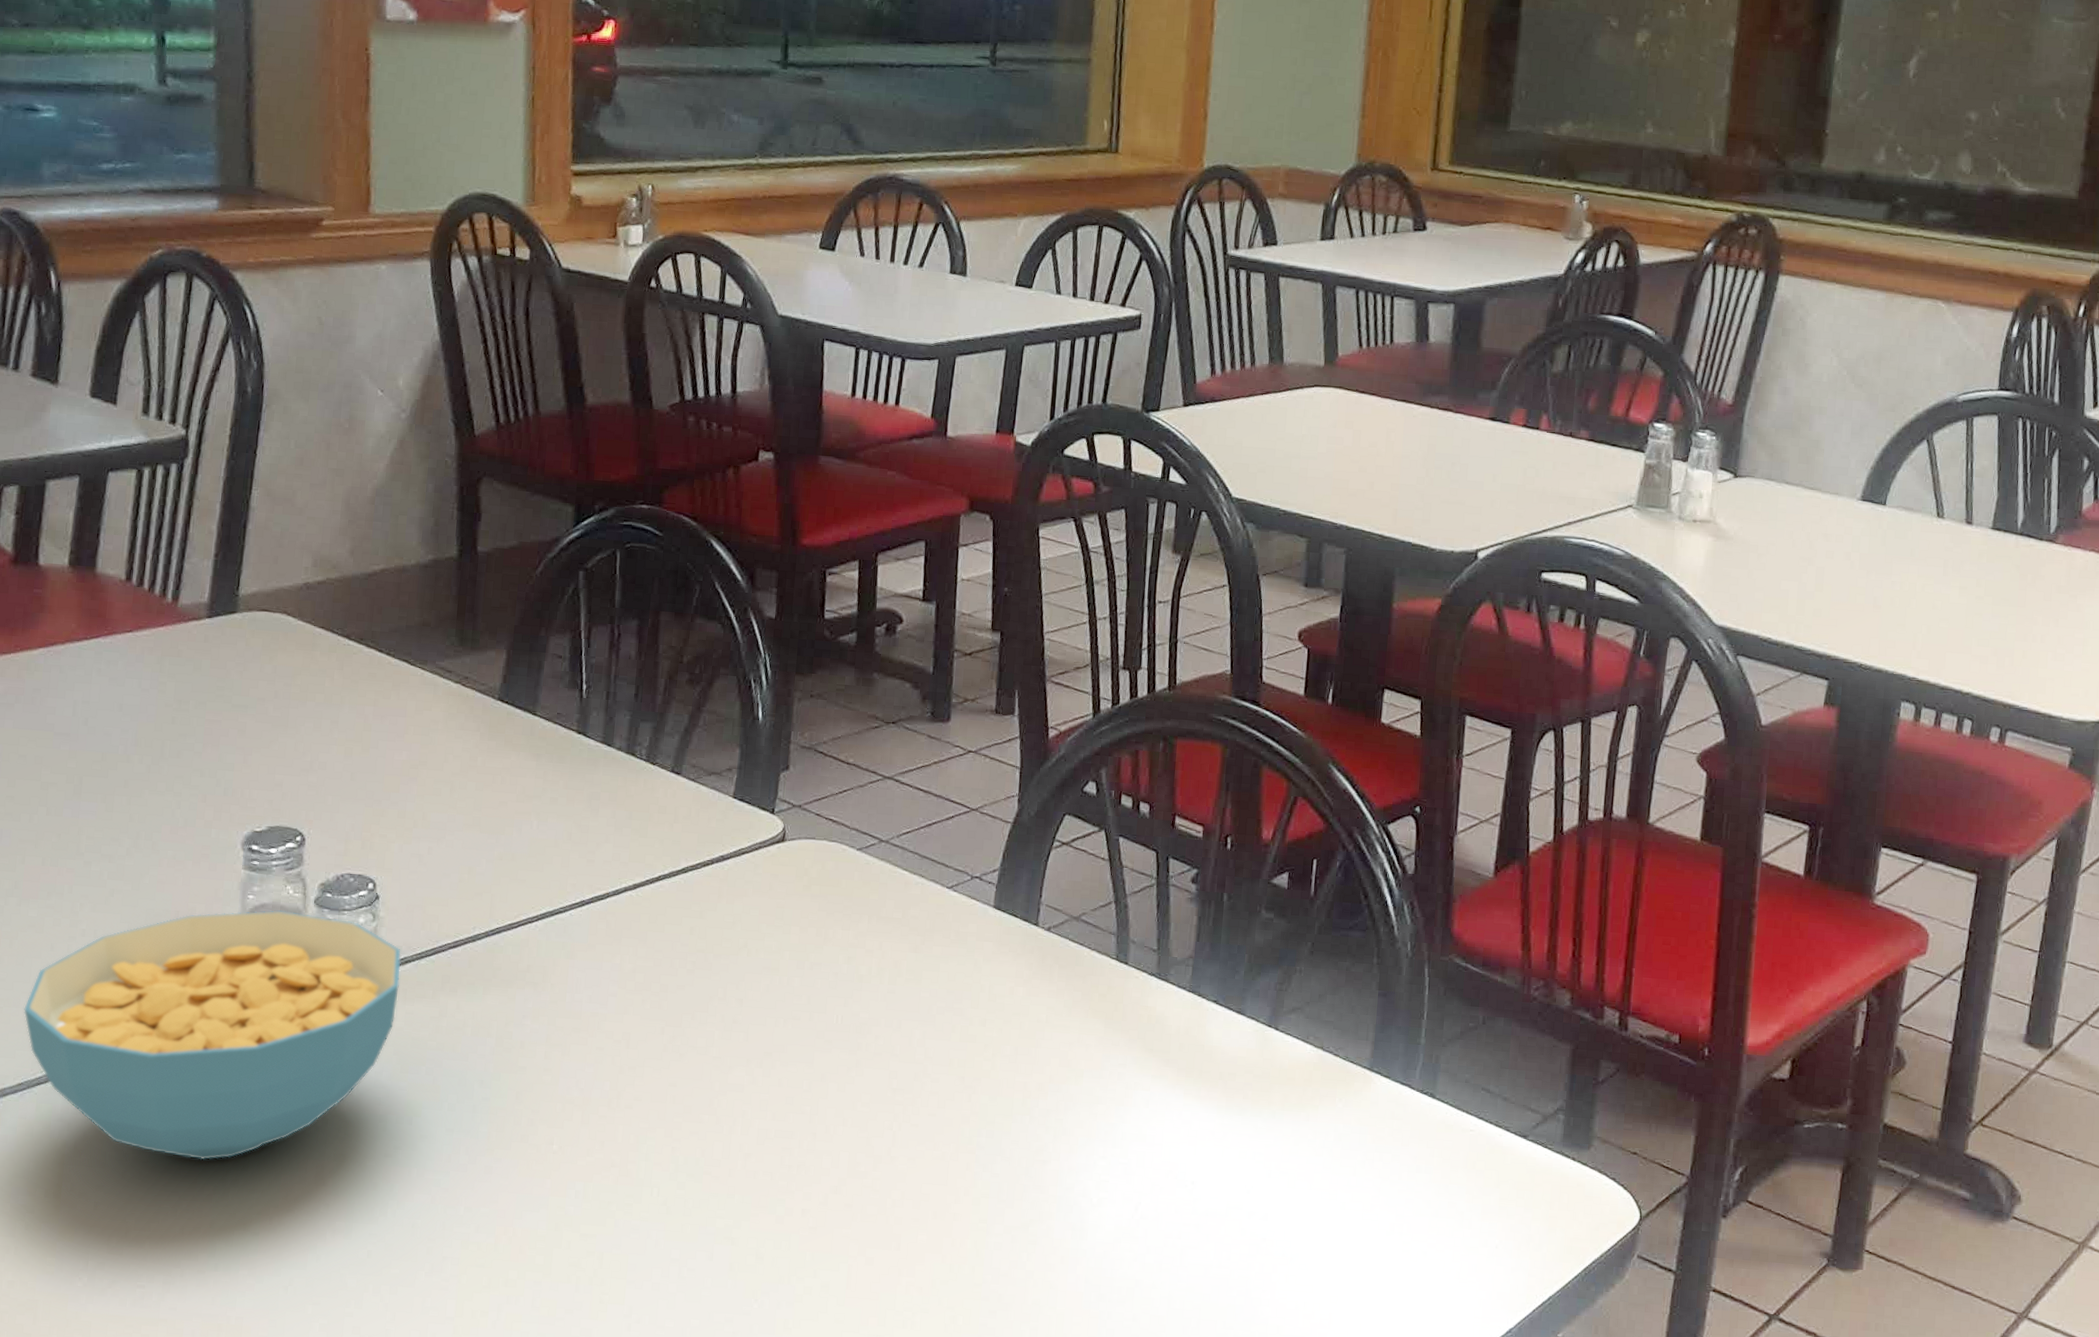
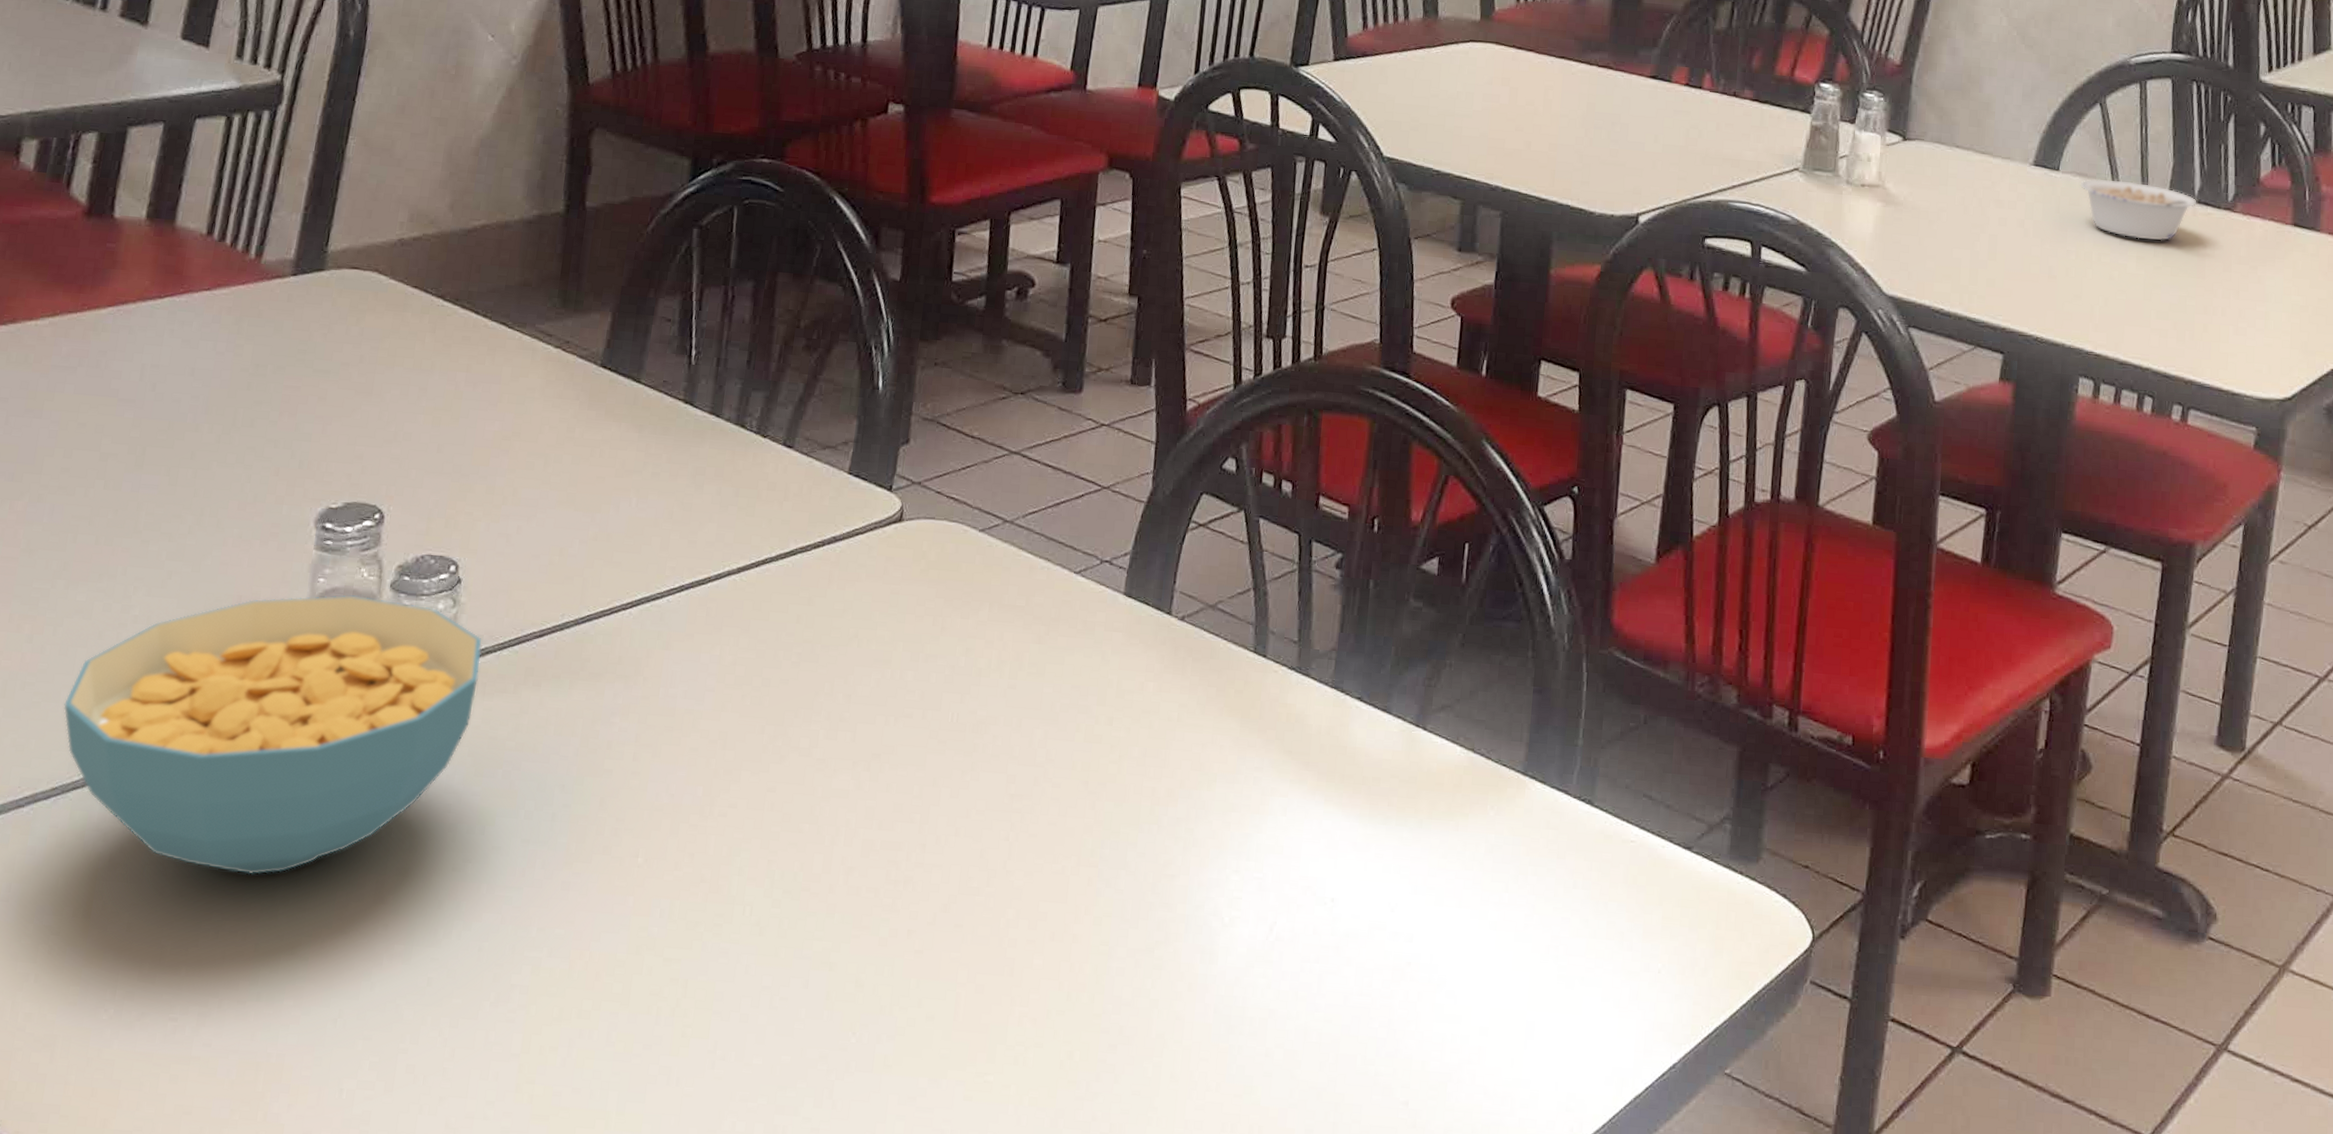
legume: none [1906,512,2020,572] -> present [2081,178,2197,241]

